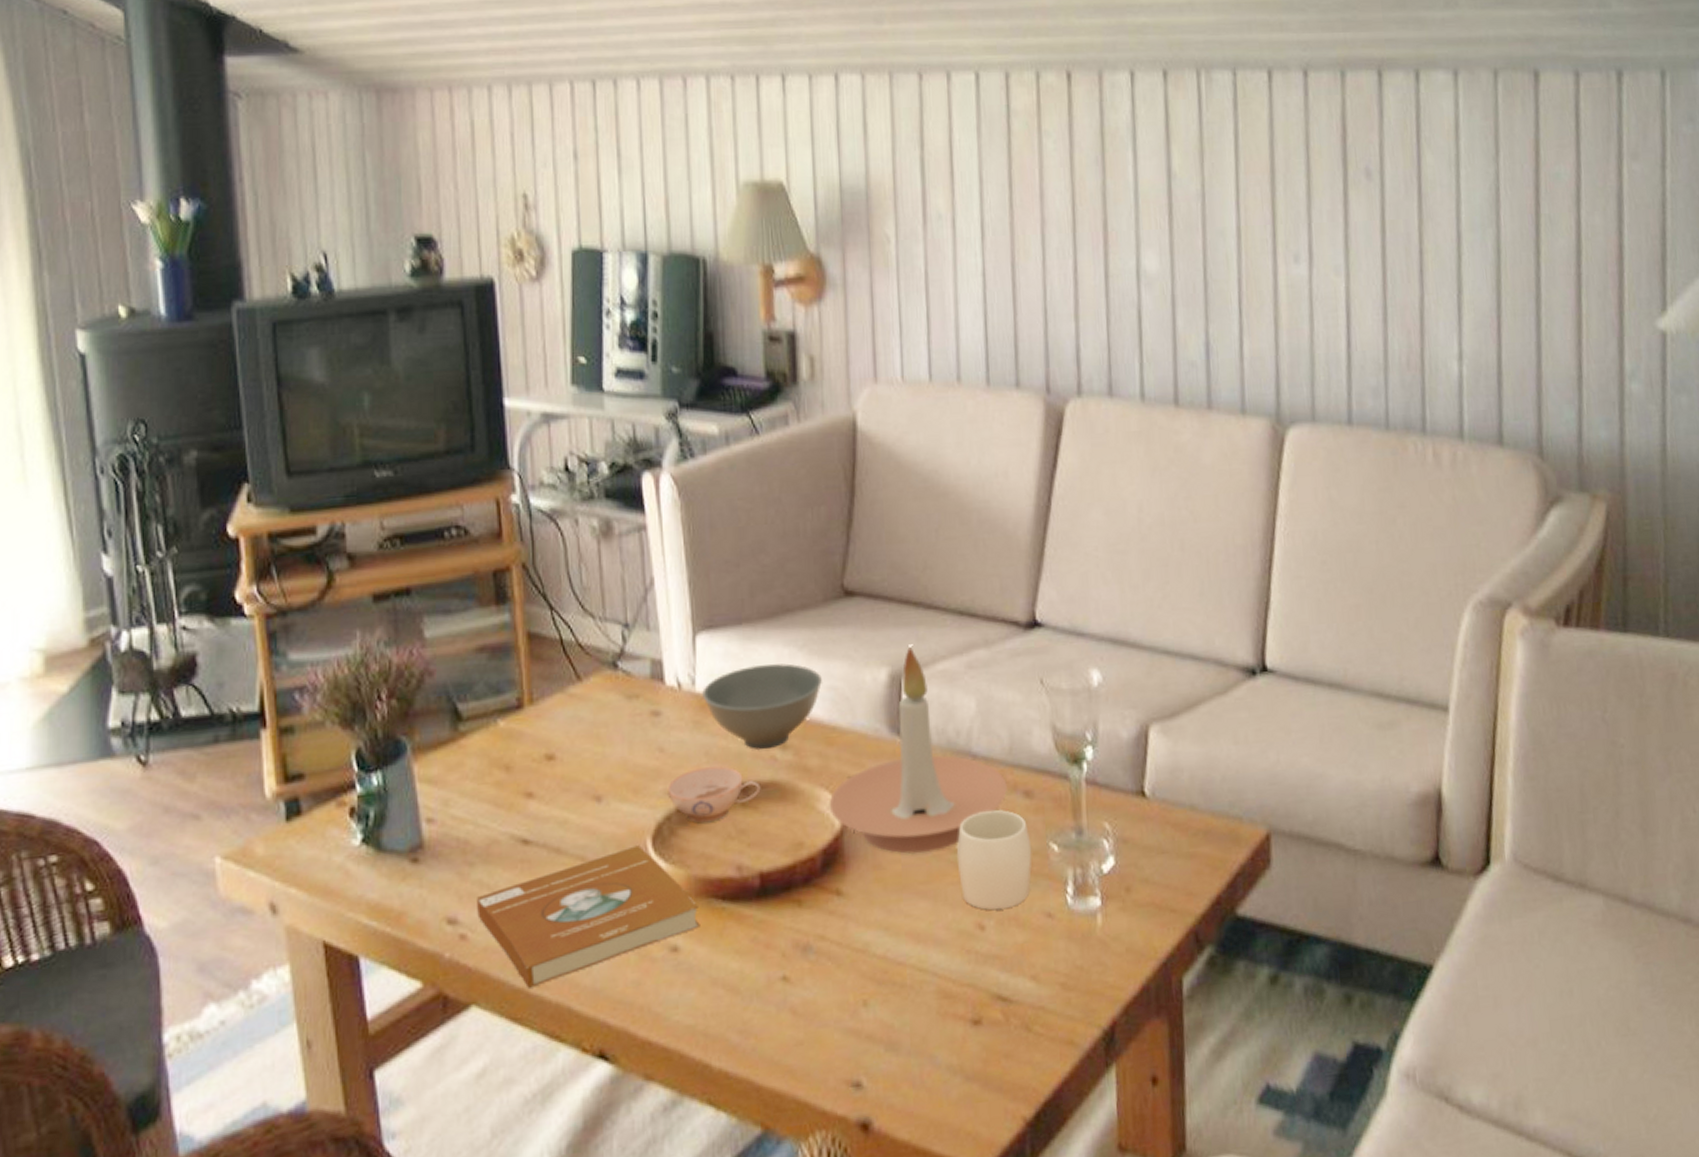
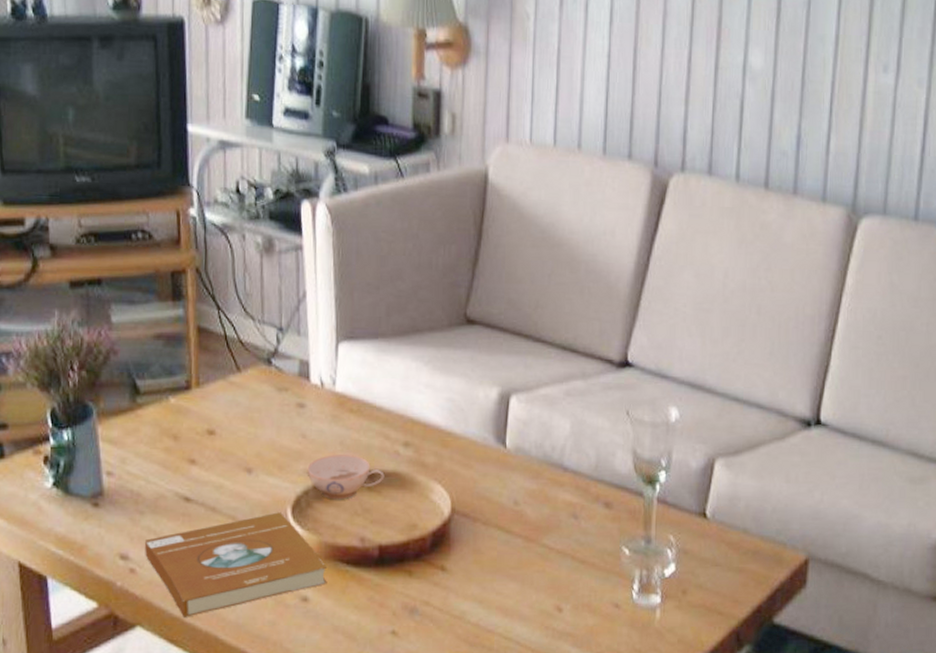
bowl: present [702,663,822,750] -> none [341,374,442,444]
candle holder: present [829,647,1007,854] -> none [440,373,591,543]
mug: present [956,810,1032,911] -> none [543,514,607,597]

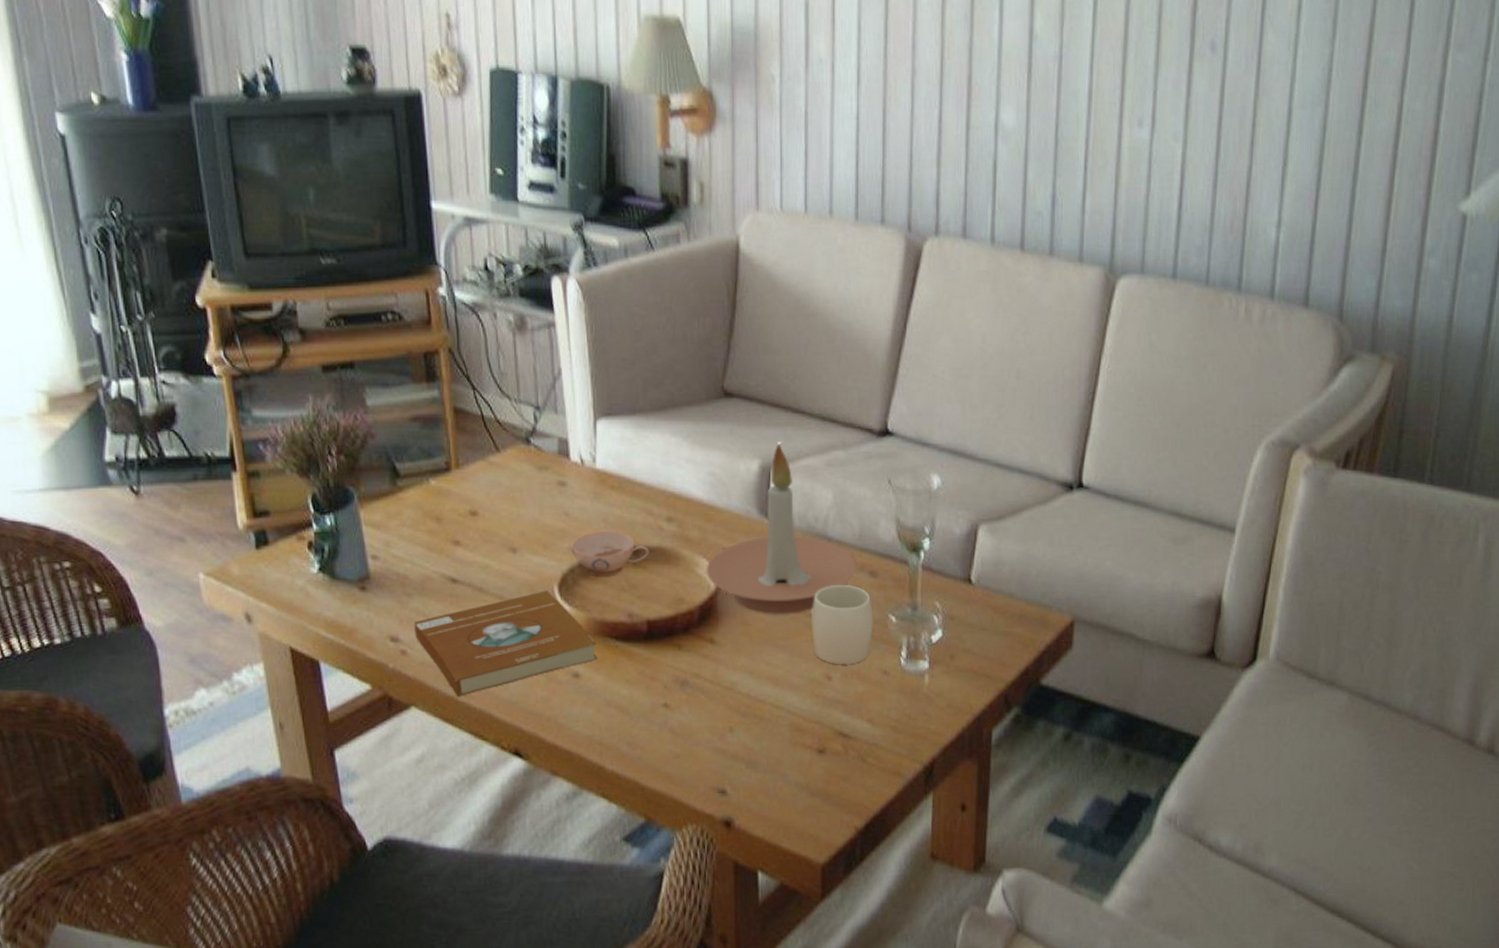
candle holder: none [440,373,591,543] -> present [706,444,856,614]
mug: none [543,514,607,597] -> present [811,584,874,665]

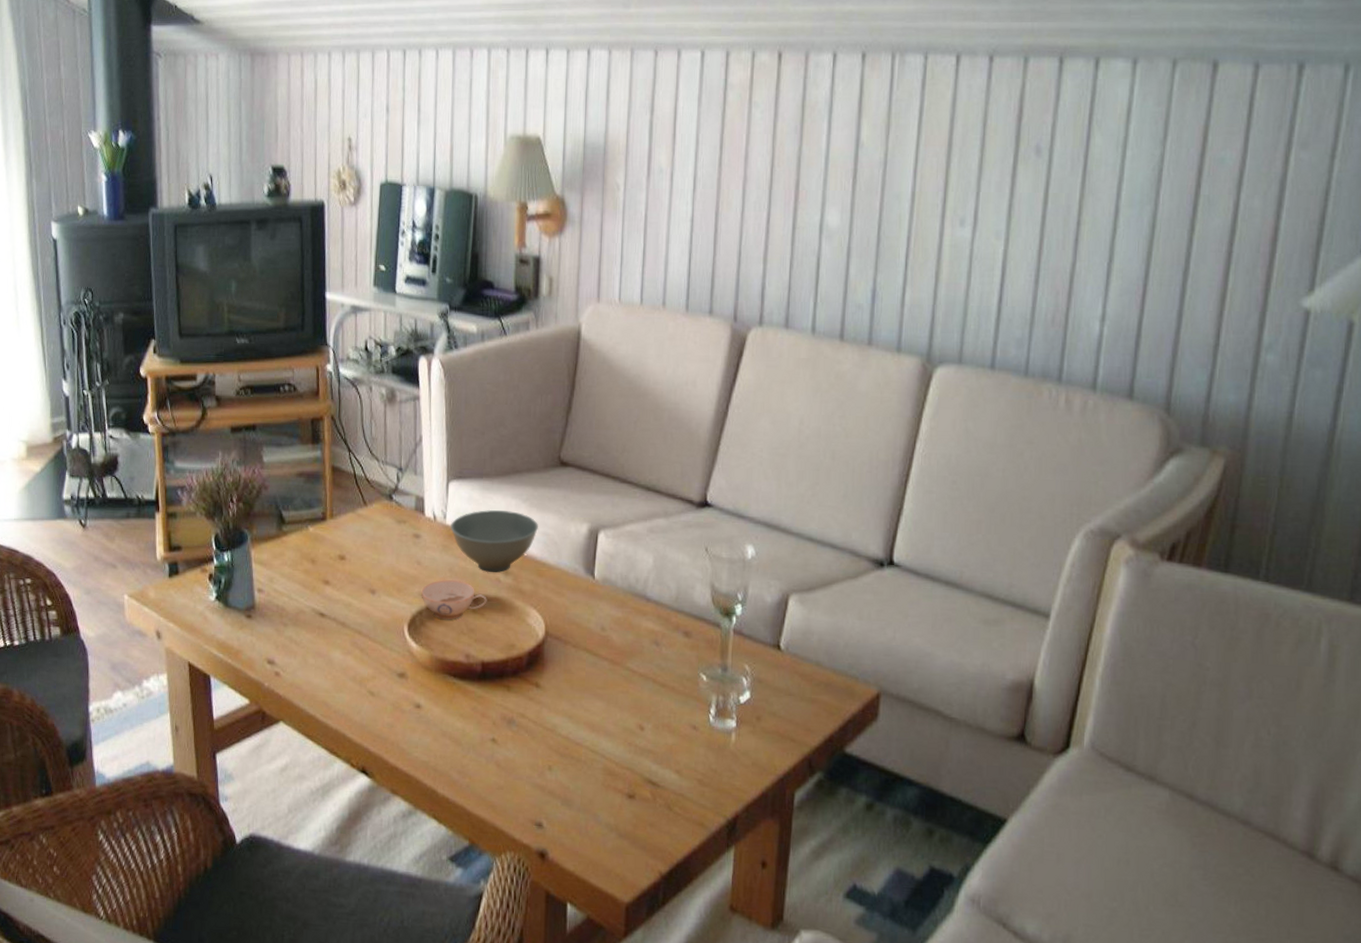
book: present [413,590,598,697] -> none [287,629,437,716]
bowl: none [602,450,703,520] -> present [451,510,538,572]
candle holder: present [706,444,856,614] -> none [535,510,671,666]
mug: present [811,584,874,665] -> none [627,641,686,718]

